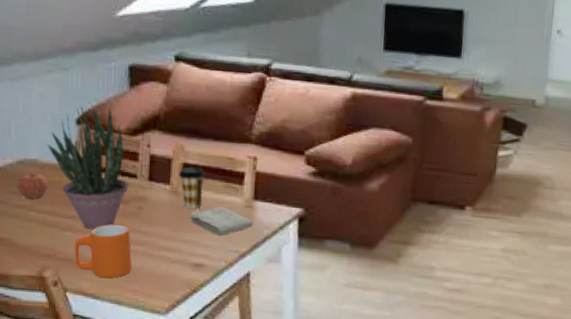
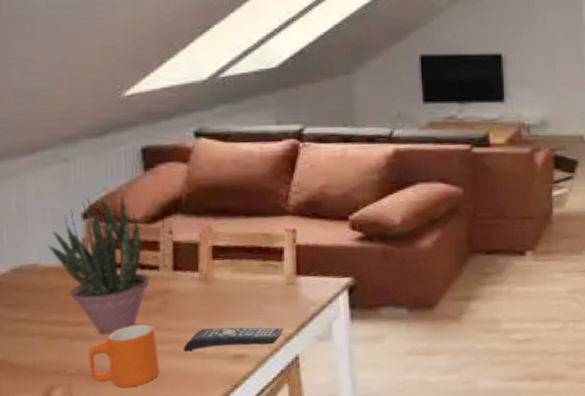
apple: present [17,172,49,199] -> none [13,279,53,311]
remote control: none [152,236,239,259] -> present [183,327,284,352]
coffee cup: present [178,167,205,209] -> none [207,248,238,295]
washcloth: present [189,206,253,235] -> none [224,287,297,319]

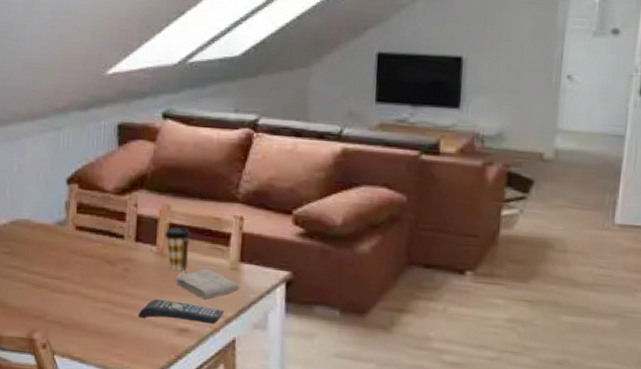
potted plant: present [48,195,151,335] -> none [39,166,116,291]
mug: present [88,324,159,388] -> none [62,286,118,342]
coffee cup: none [207,248,238,295] -> present [164,227,191,271]
washcloth: none [224,287,297,319] -> present [175,268,239,299]

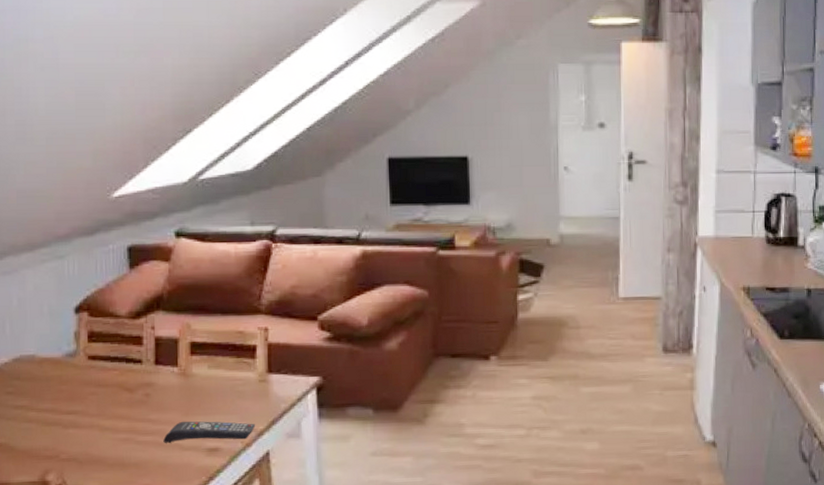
coffee cup: present [164,227,191,271] -> none [186,345,214,389]
washcloth: present [175,268,239,299] -> none [200,383,269,414]

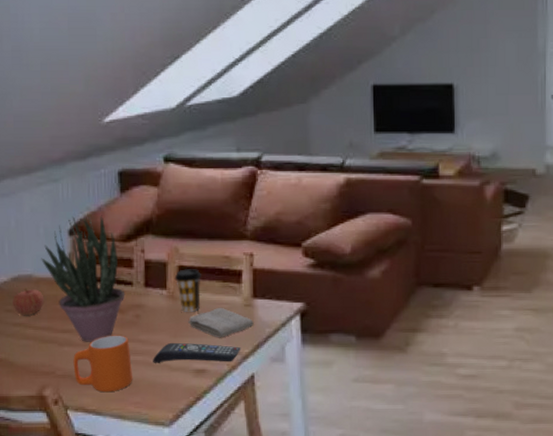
apple: none [14,369,48,398] -> present [13,288,44,316]
potted plant: none [45,292,135,423] -> present [41,215,125,342]
mug: none [78,415,141,475] -> present [73,335,132,393]
coffee cup: none [186,345,214,389] -> present [174,269,201,312]
washcloth: none [200,383,269,414] -> present [188,307,254,337]

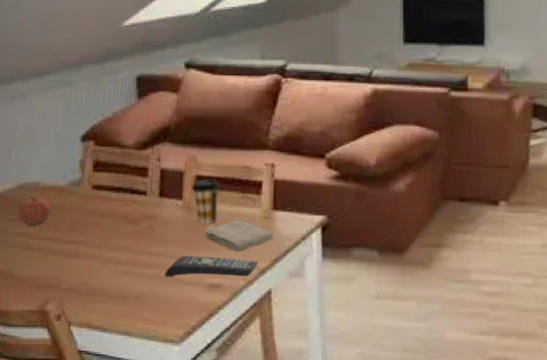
potted plant: present [41,215,125,342] -> none [50,121,138,254]
mug: present [73,335,132,393] -> none [79,247,142,308]

